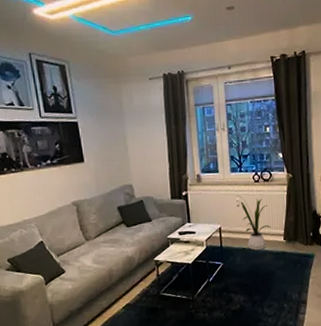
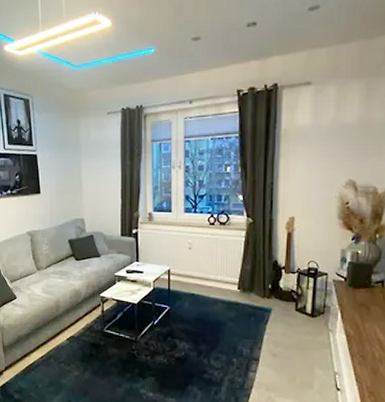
house plant: present [236,195,272,250] -> none [189,238,226,298]

